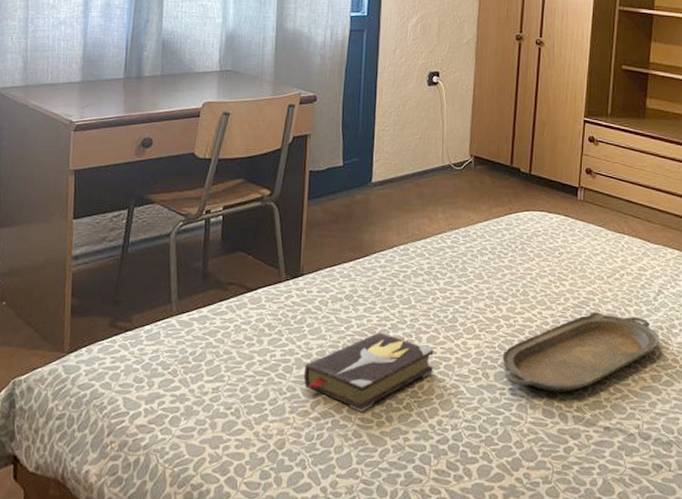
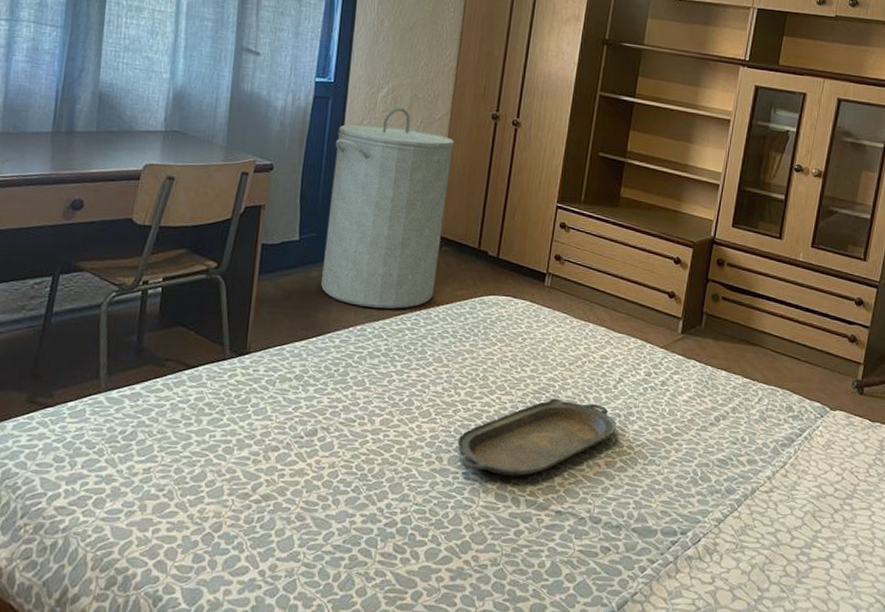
hardback book: present [303,332,434,412] -> none [245,413,387,495]
laundry hamper: none [365,35,482,228] -> present [321,107,454,309]

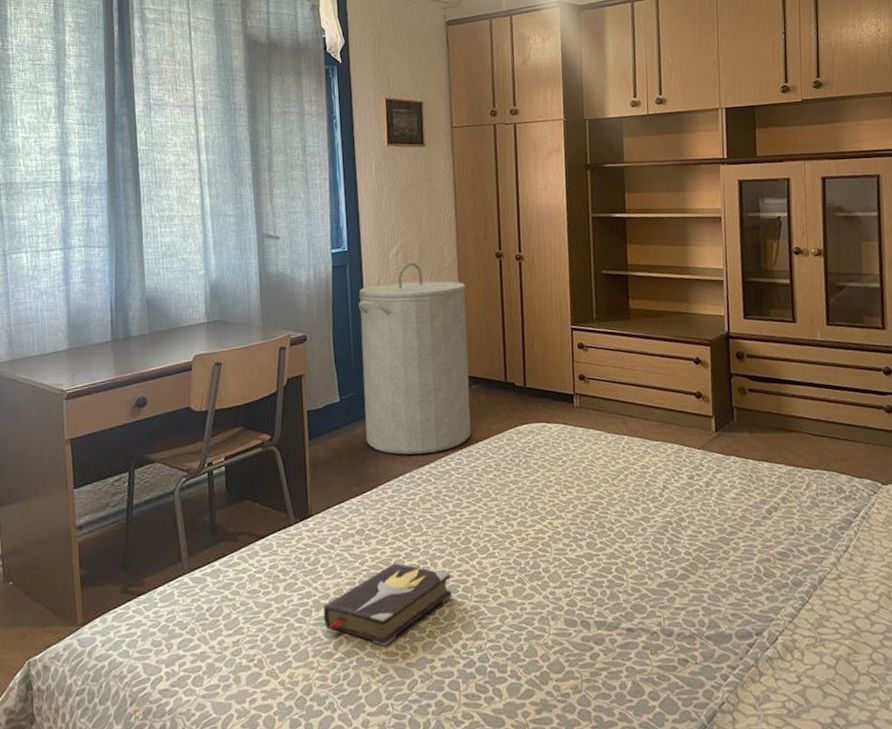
hardback book: none [245,413,387,495] -> present [323,563,452,646]
serving tray: present [457,398,617,477] -> none [518,514,671,601]

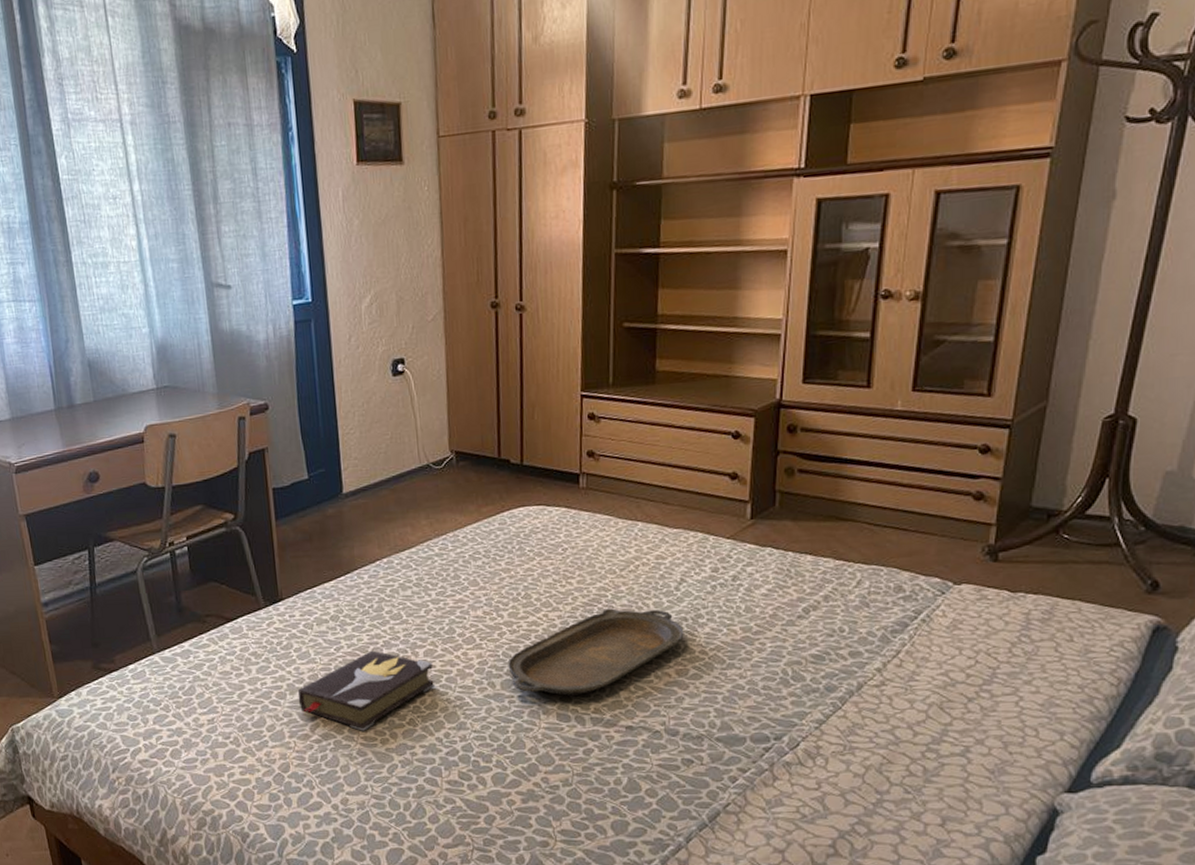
laundry hamper: present [358,262,471,455] -> none [326,315,458,538]
serving tray: none [518,514,671,601] -> present [508,608,684,696]

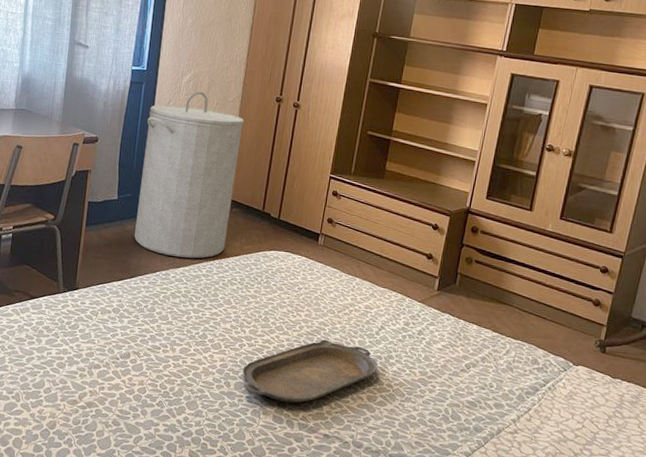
hardback book: present [297,650,434,731] -> none [74,341,185,405]
laundry hamper: none [326,315,458,538] -> present [134,91,244,259]

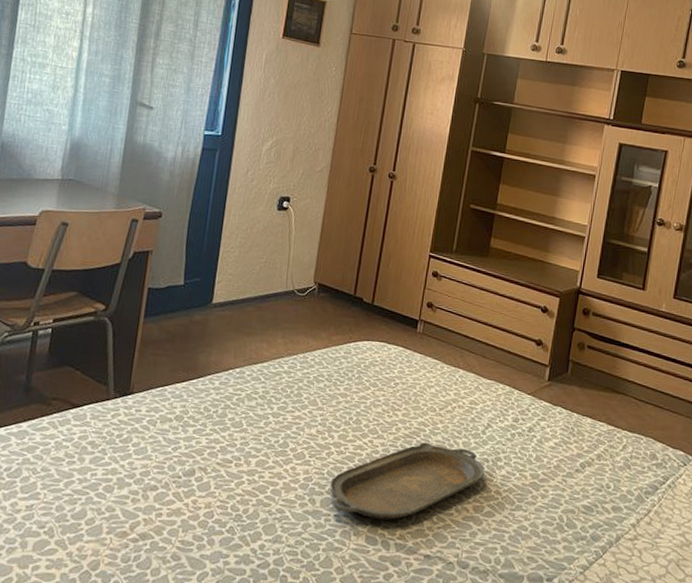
laundry hamper: present [134,91,244,259] -> none [203,159,333,353]

